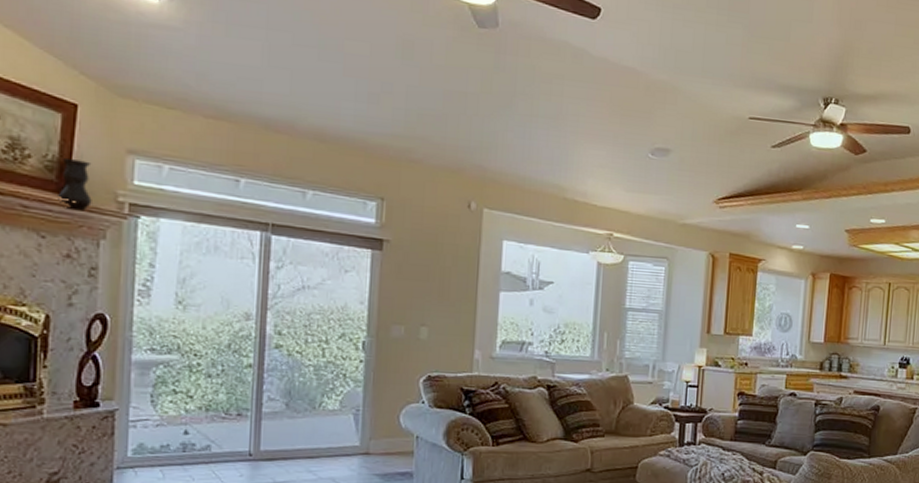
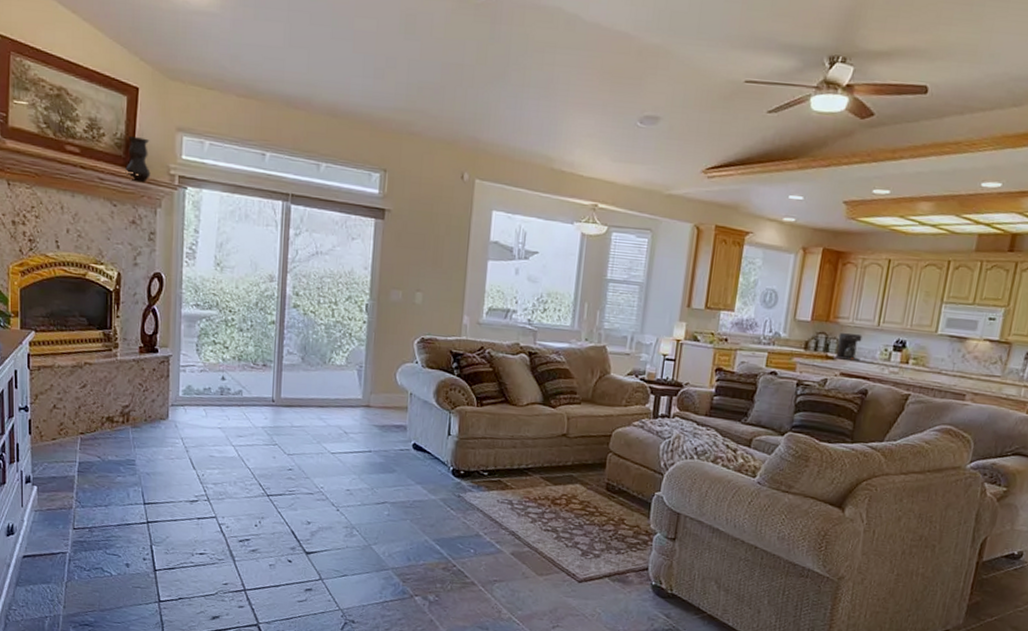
coffee maker: none [848,352,871,380] -> present [835,332,863,361]

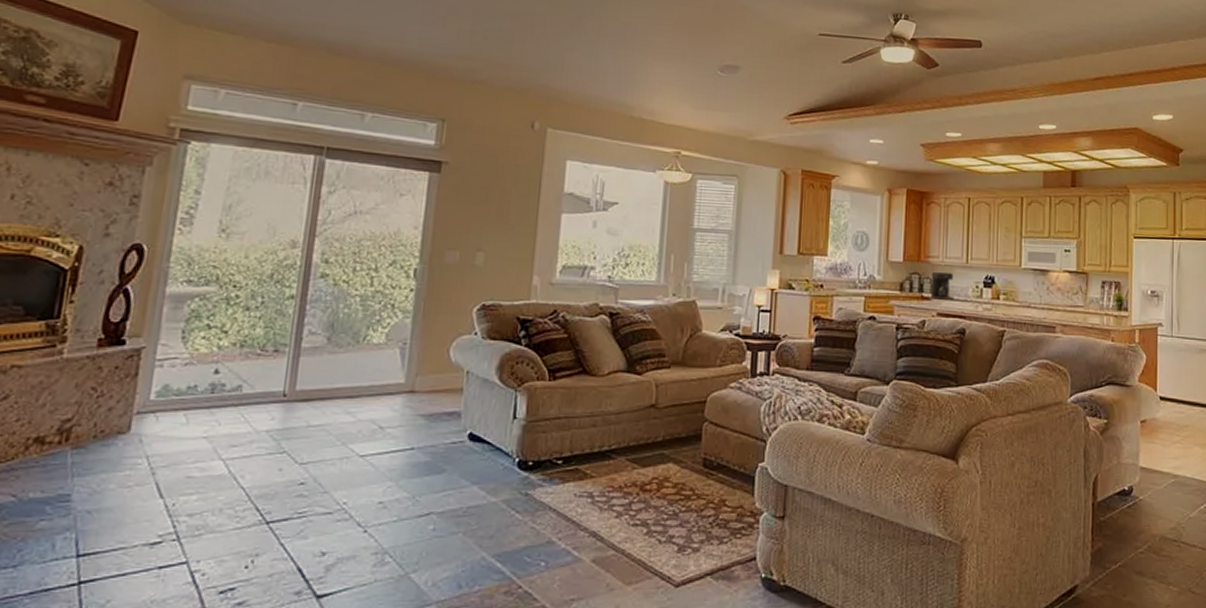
vase: present [125,136,151,183] -> none [107,85,146,138]

